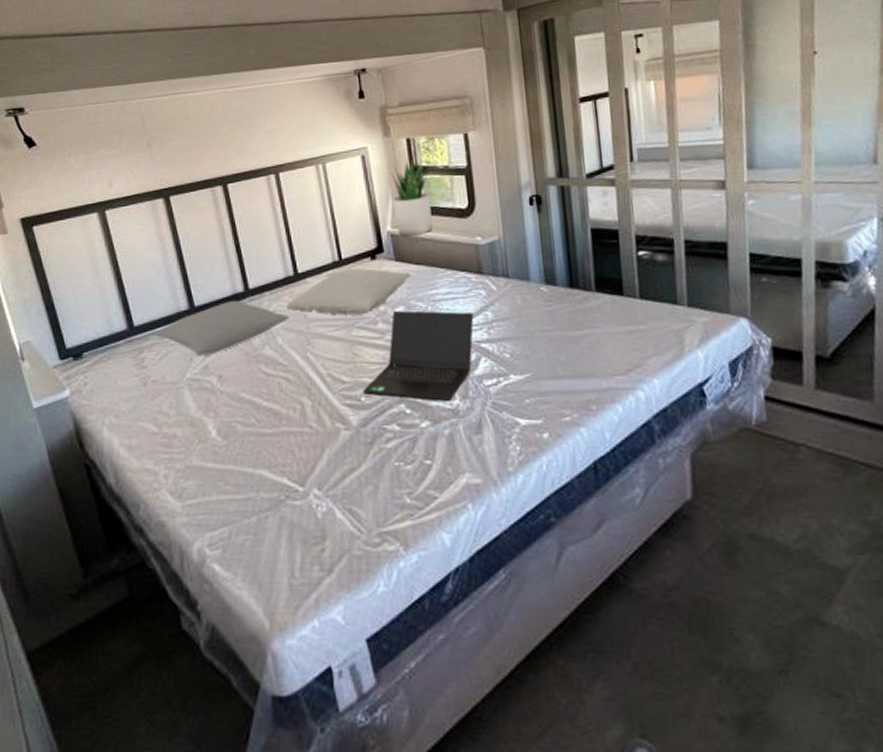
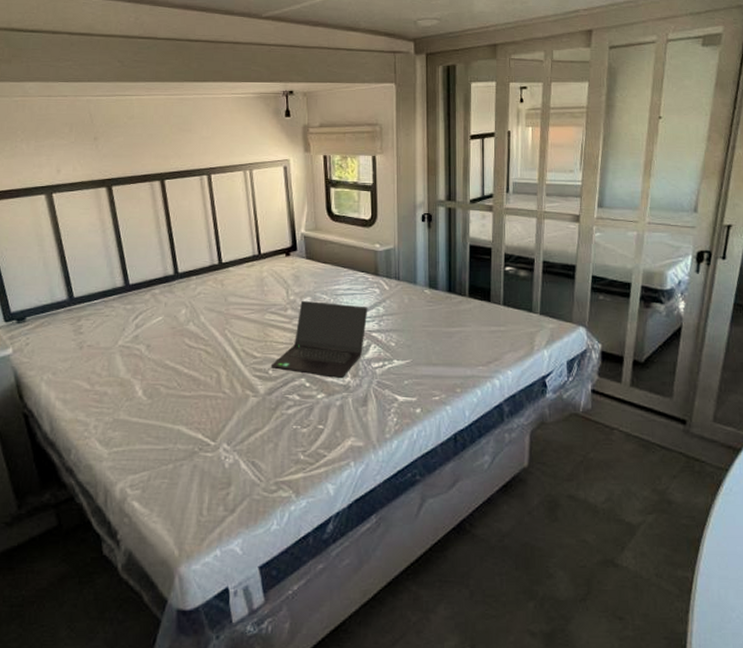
pillow: present [154,300,290,356] -> none [92,281,212,327]
pillow: present [286,268,412,316] -> none [210,262,319,302]
planter: present [390,157,432,237] -> none [307,173,340,239]

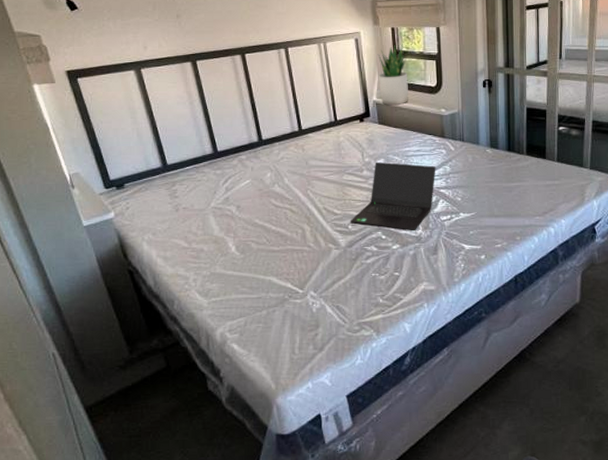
planter: none [307,173,340,239] -> present [377,44,408,106]

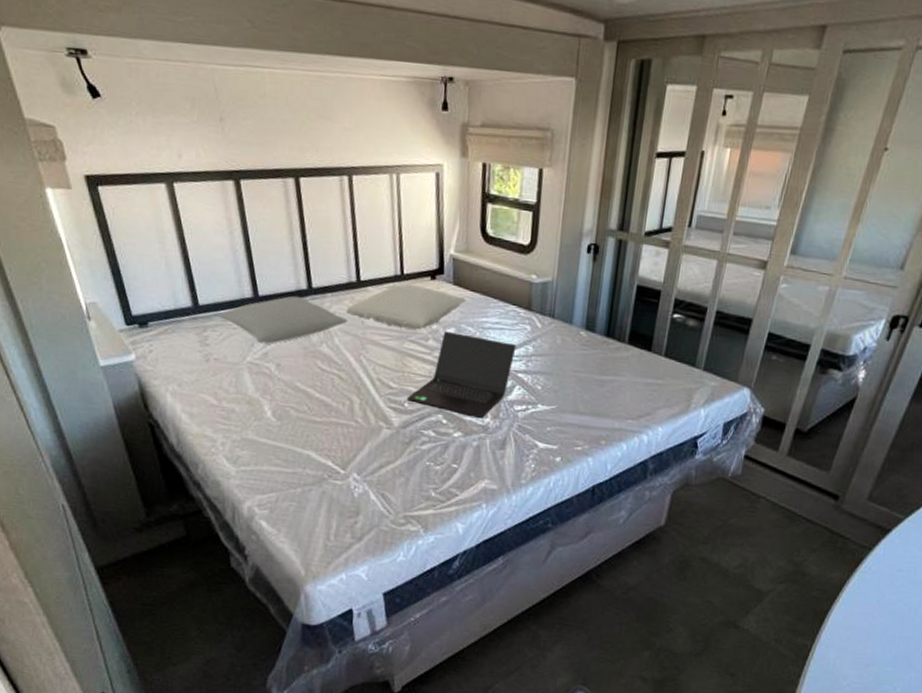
pillow: none [184,148,294,190] -> present [218,295,348,344]
pillow: none [292,127,391,164] -> present [346,284,467,330]
planter: present [377,44,408,106] -> none [459,186,497,264]

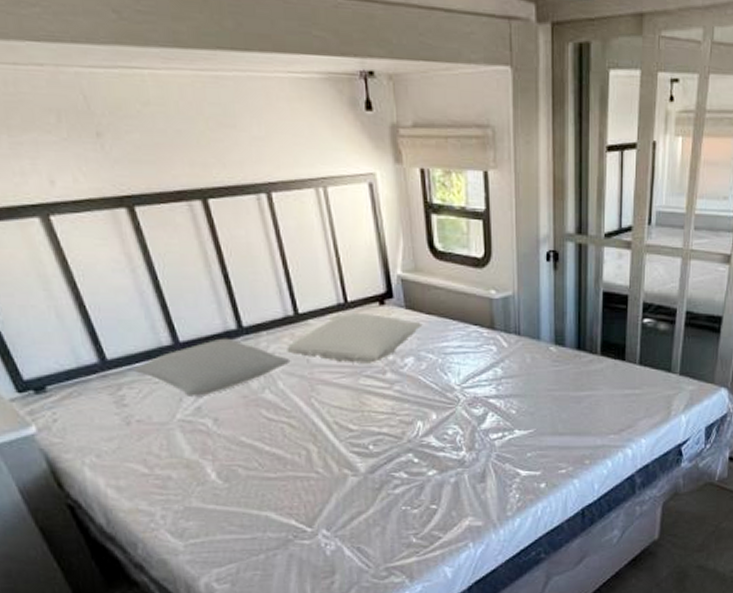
laptop: present [406,330,517,418] -> none [370,360,484,452]

